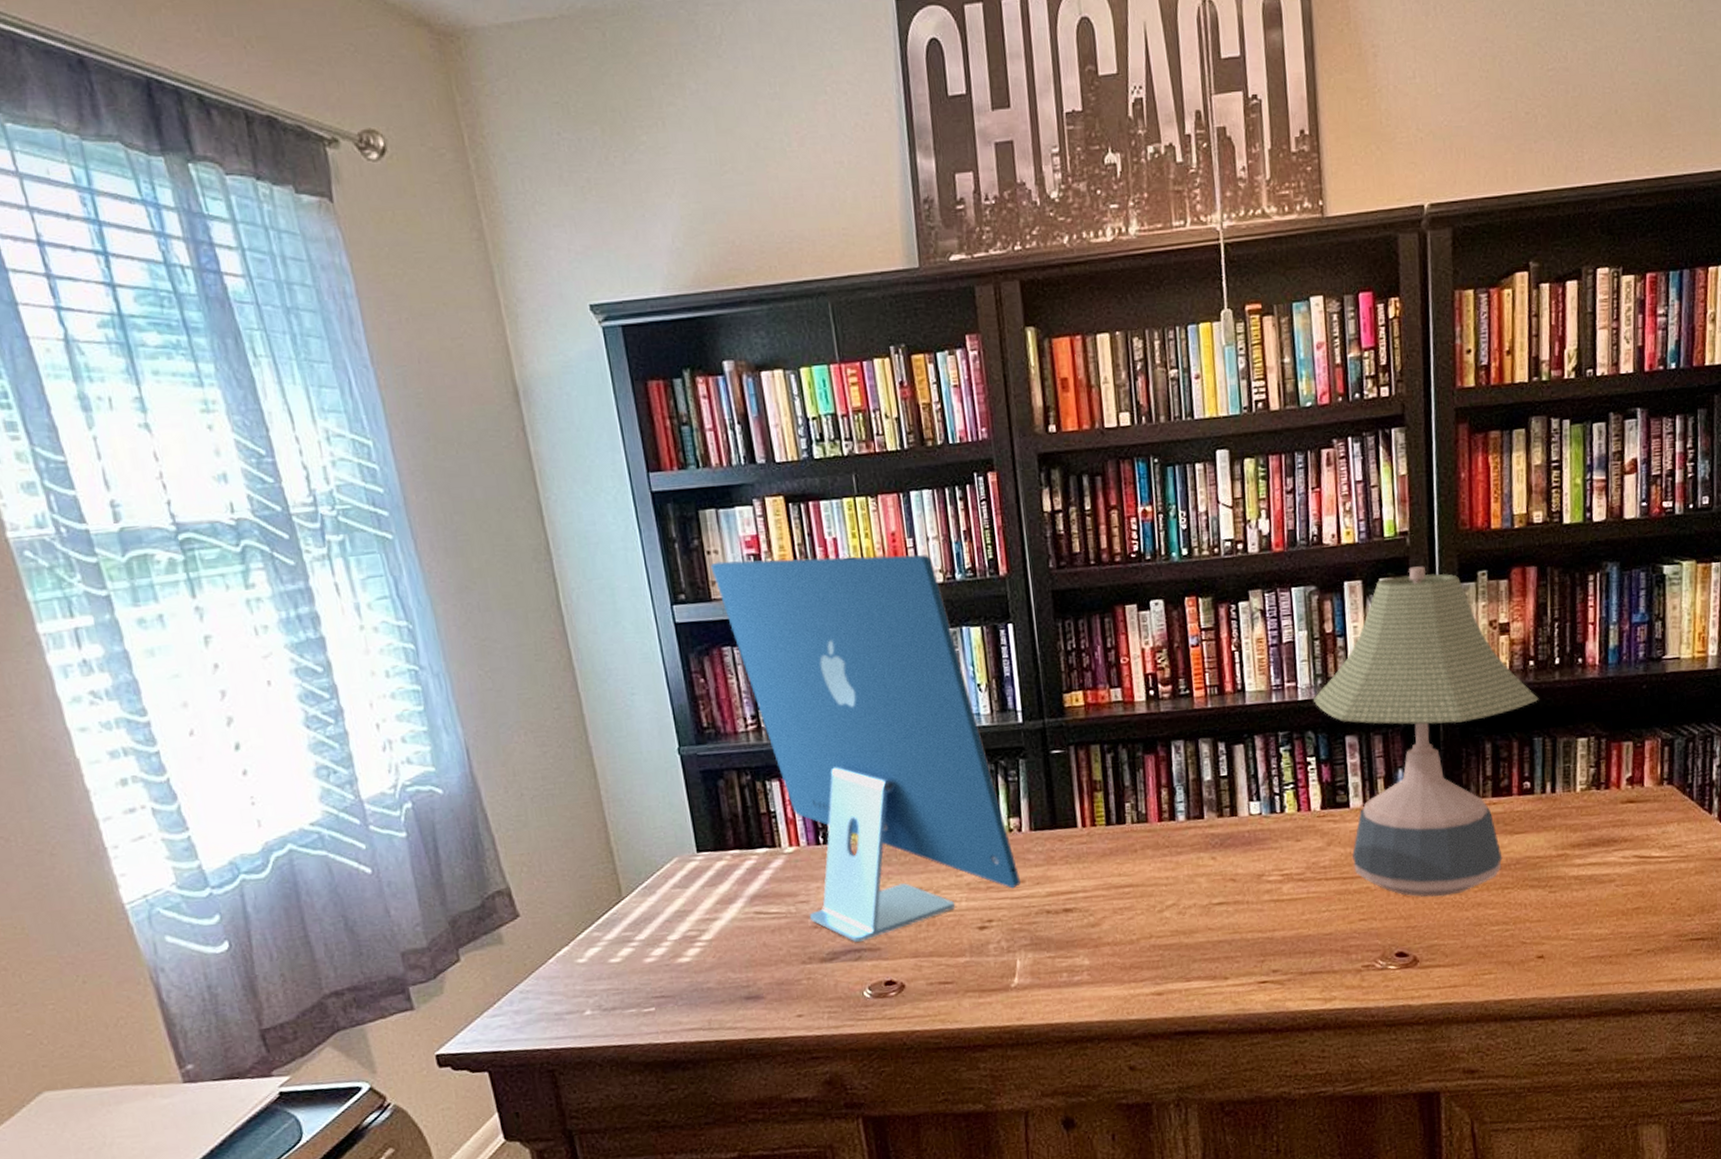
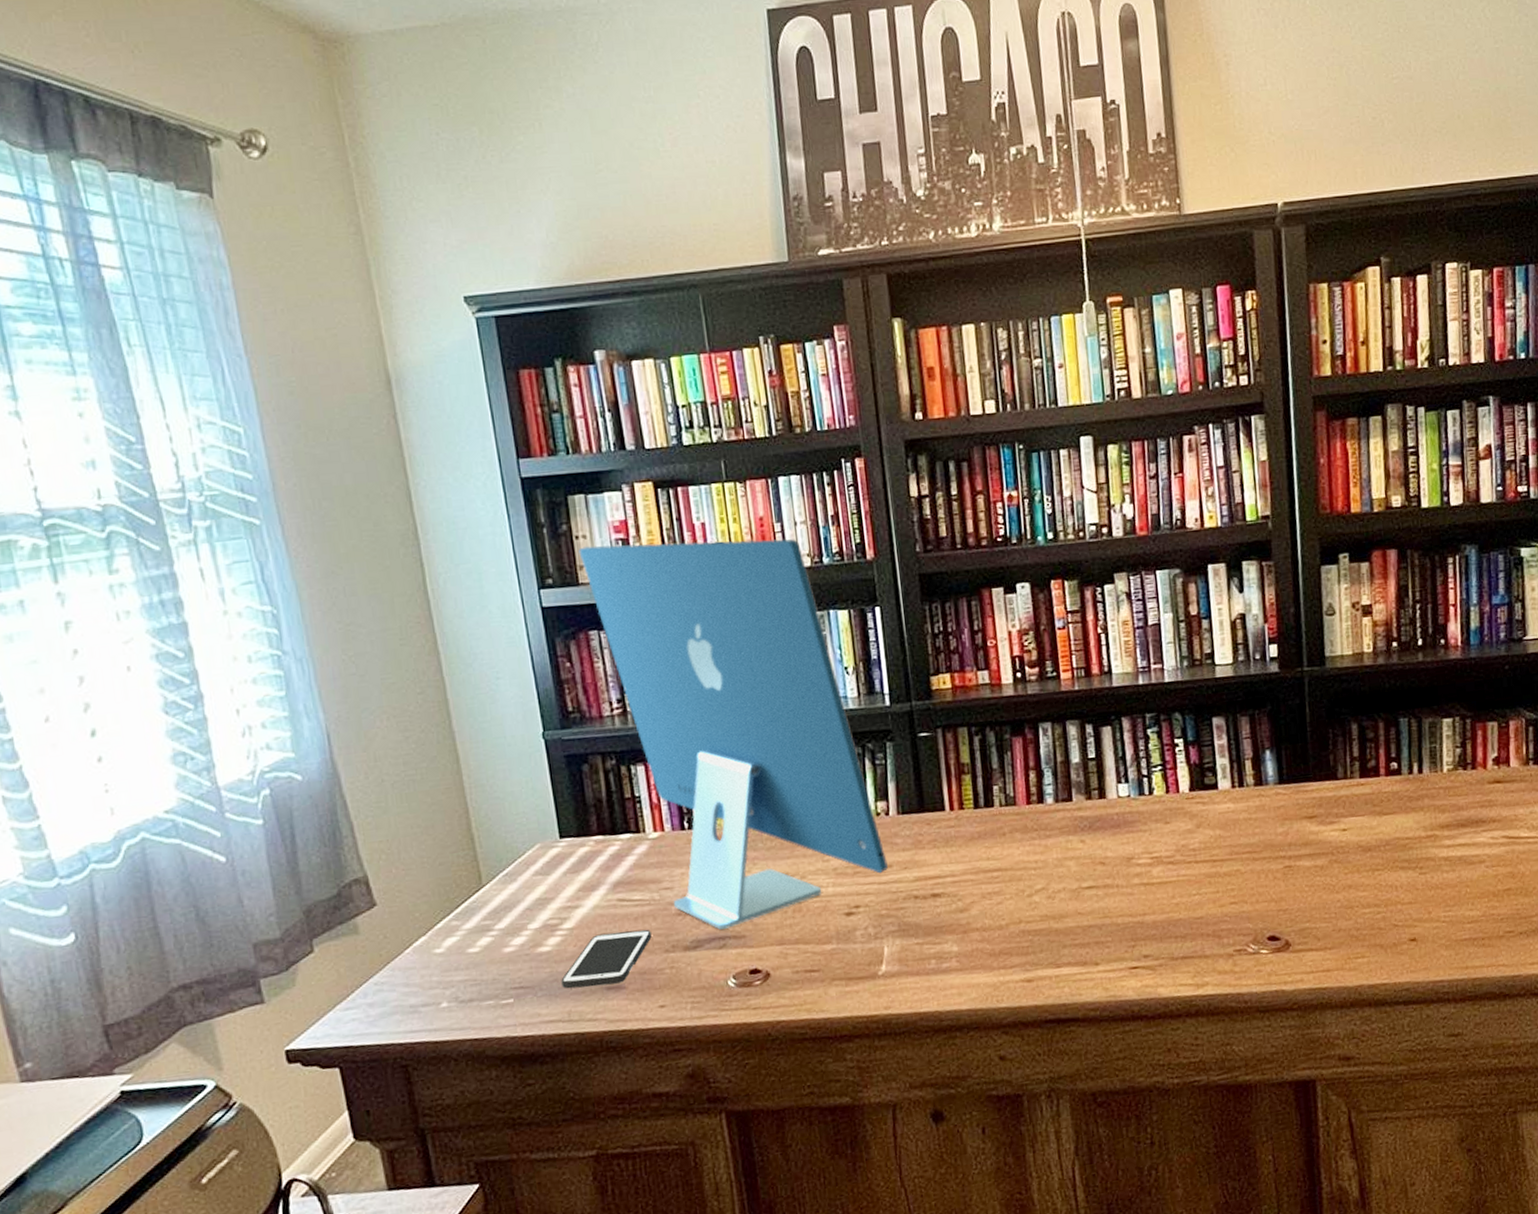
cell phone: none [701,941,789,999] -> present [561,929,652,989]
desk lamp: present [1312,566,1539,897] -> none [1179,549,1403,880]

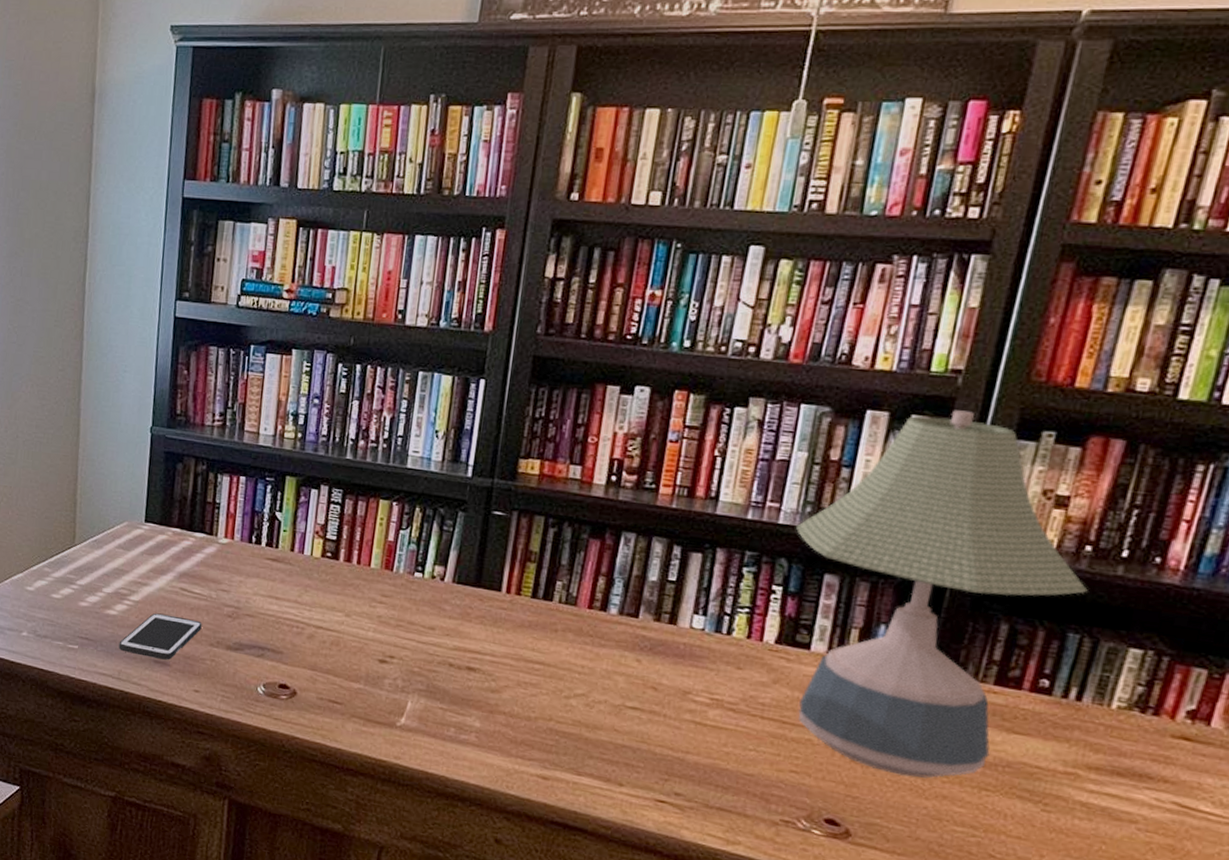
computer monitor: present [578,539,888,930] -> none [217,269,432,642]
desk lamp: none [1179,549,1403,880] -> present [795,410,1088,778]

